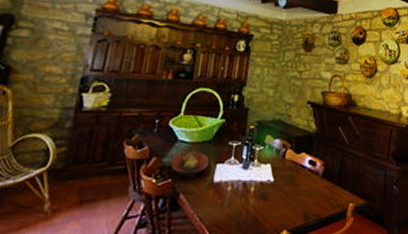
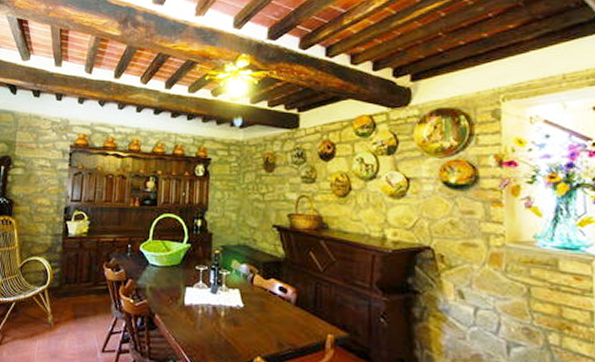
fruit bowl: present [170,150,209,179] -> none [145,274,178,301]

